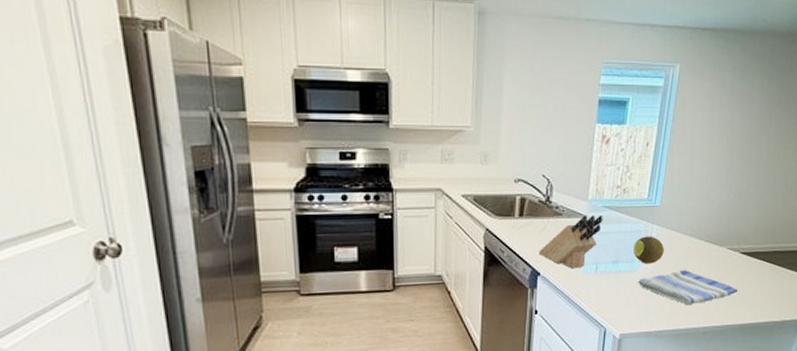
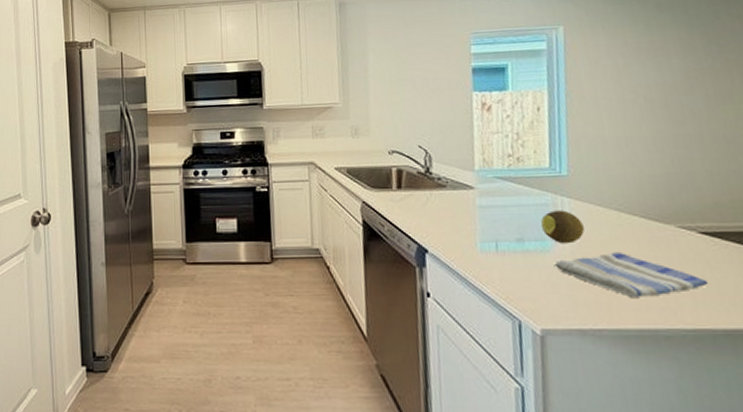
knife block: present [539,214,603,269] -> none [423,186,497,247]

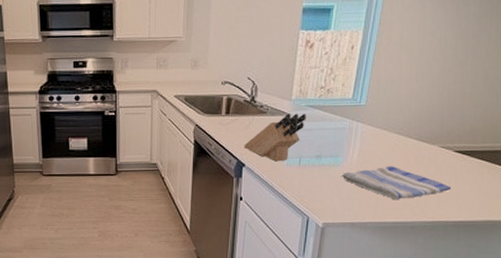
knife block: none [423,186,497,247] -> present [244,113,307,162]
fruit: present [541,210,585,244] -> none [338,133,371,160]

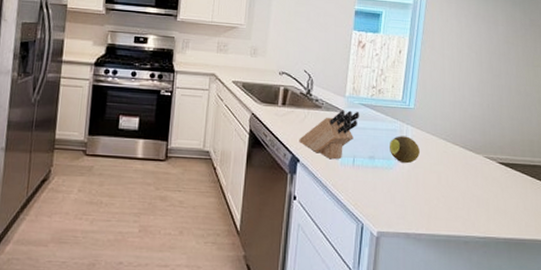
fruit: none [338,133,371,160] -> present [390,135,421,164]
dish towel: present [341,165,452,199] -> none [394,172,499,210]

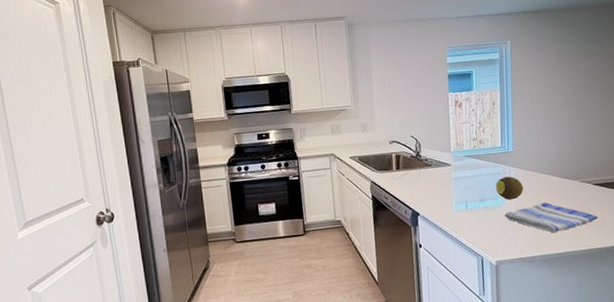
knife block: present [299,110,360,160] -> none [416,162,466,208]
dish towel: none [394,172,499,210] -> present [504,202,598,233]

